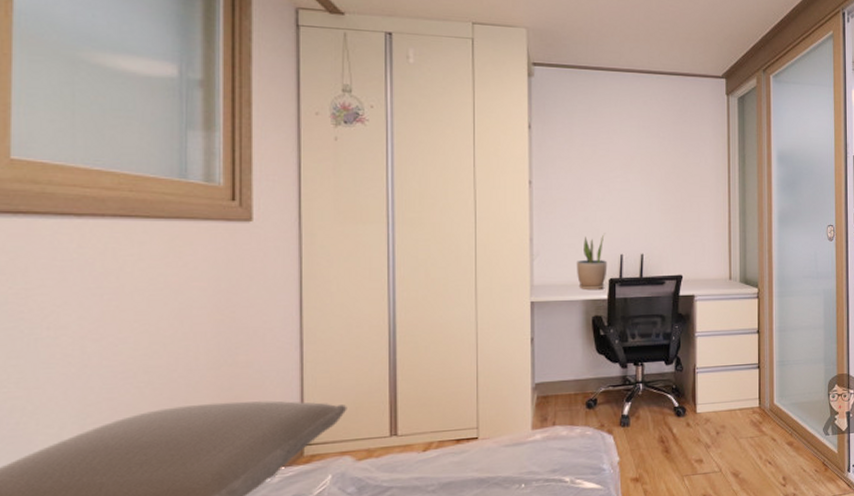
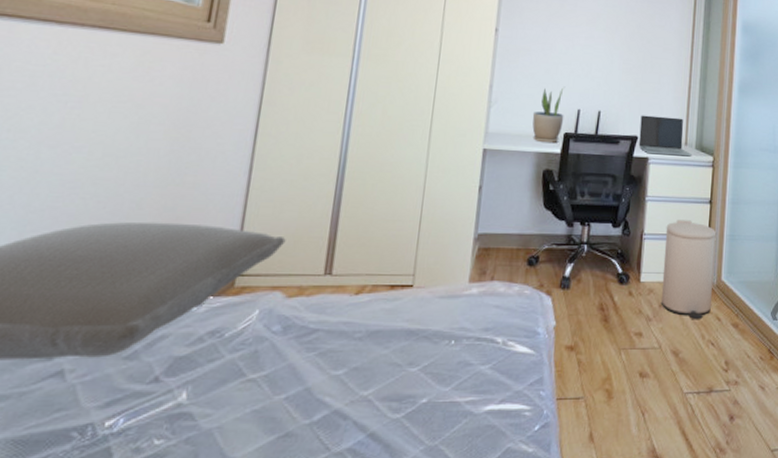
laptop: none [683,253,736,292] -> present [638,115,692,157]
pedal bin: none [717,351,766,442] -> present [661,220,716,319]

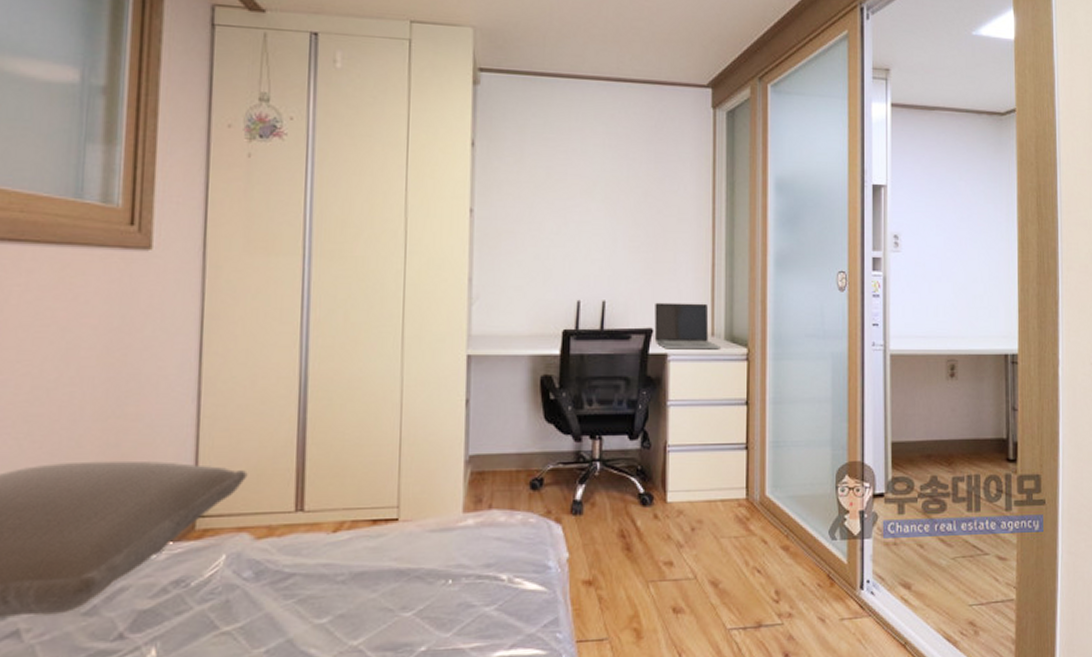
potted plant: present [532,86,564,144] -> none [523,273,561,344]
pedal bin: present [661,220,716,319] -> none [693,426,756,543]

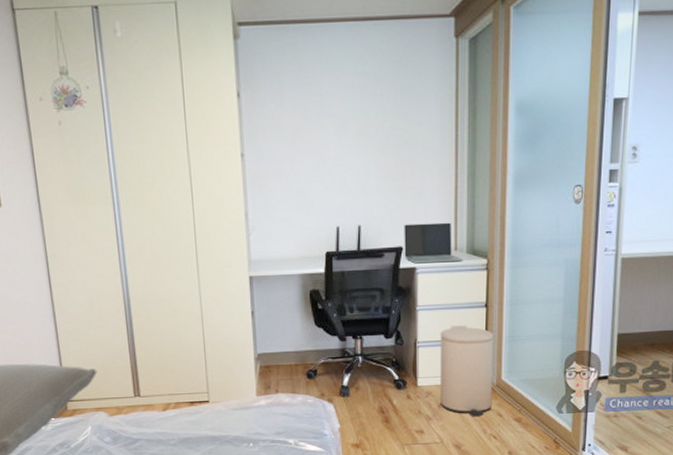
pedal bin: none [693,426,756,543] -> present [439,325,494,416]

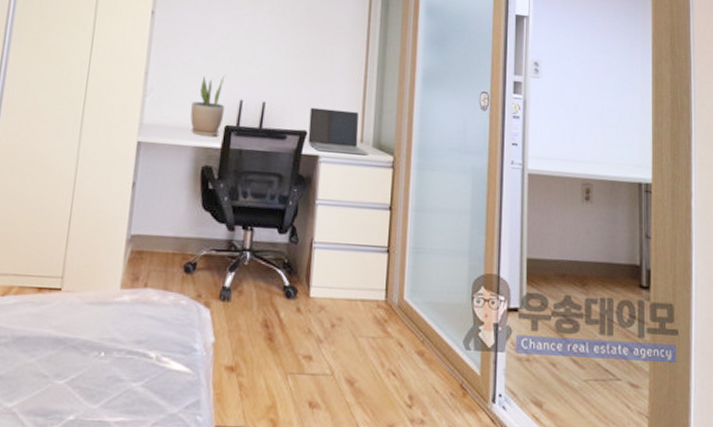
potted plant: none [291,204,324,265] -> present [190,74,226,137]
pedal bin: present [439,325,494,416] -> none [333,227,398,344]

